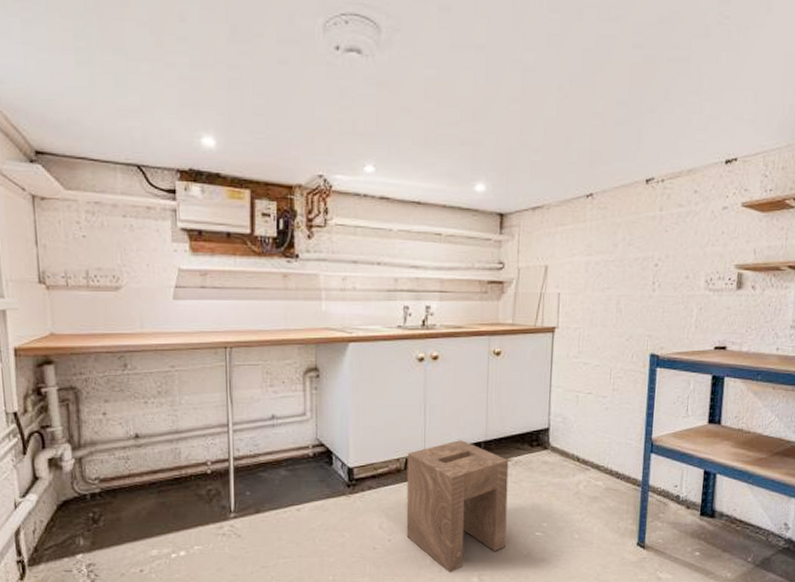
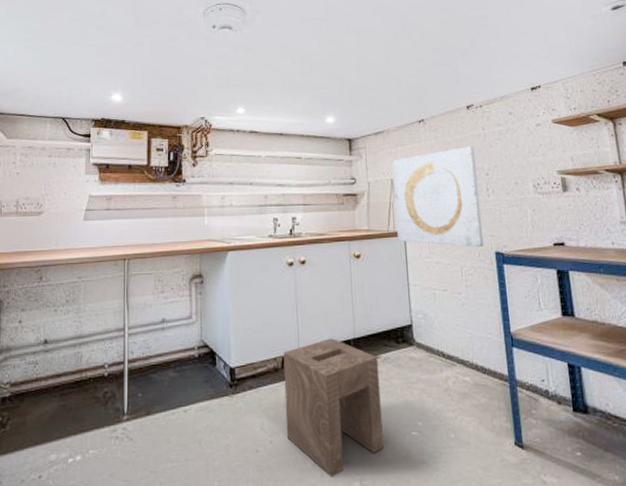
wall art: none [545,229,647,349] -> present [391,145,484,248]

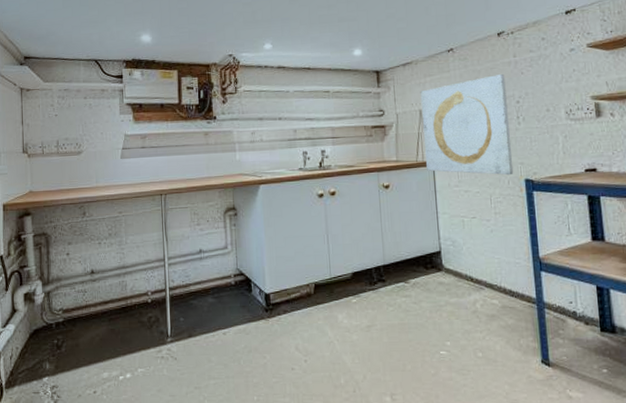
stool: present [283,338,384,477] -> none [315,265,413,392]

